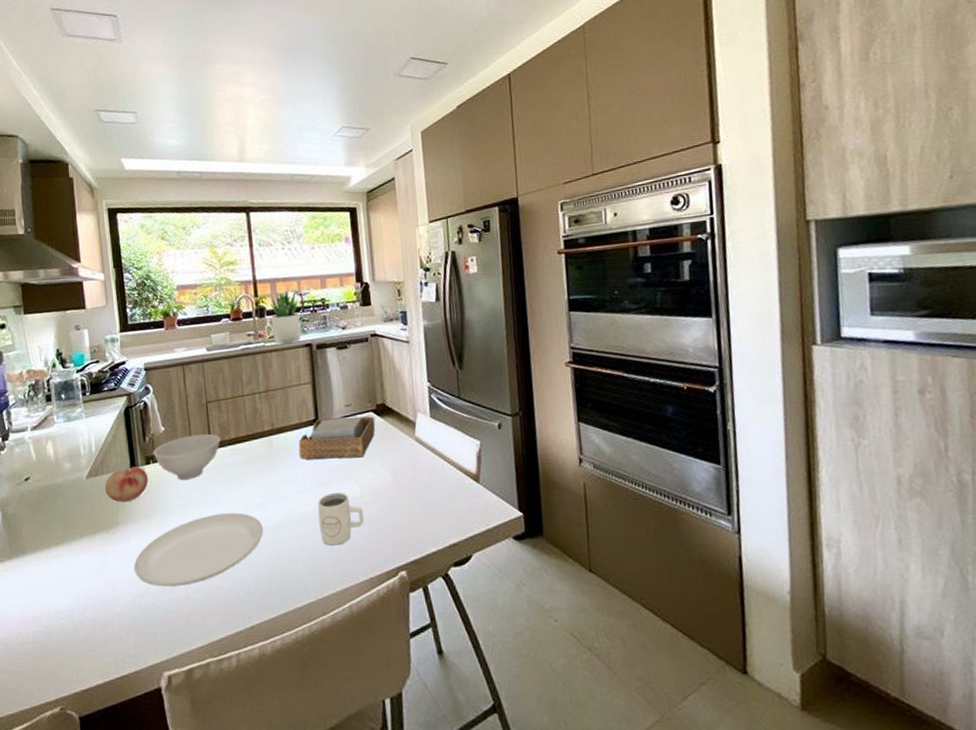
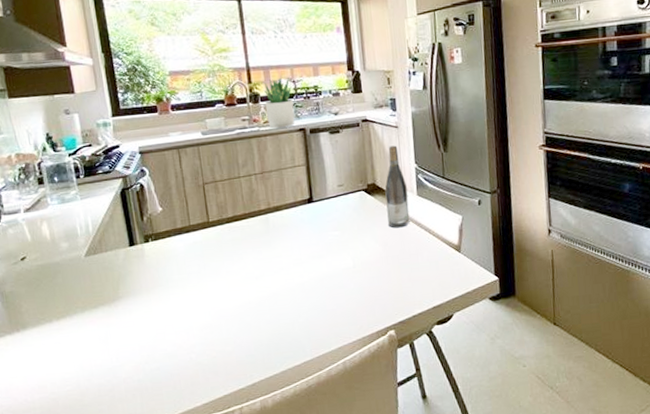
fruit: present [104,466,149,503] -> none [103,244,149,278]
plate: present [133,513,264,587] -> none [137,284,263,353]
bowl: present [153,433,220,480] -> none [151,213,218,256]
napkin holder: present [298,416,376,460] -> none [294,195,367,235]
mug: present [317,492,364,546] -> none [313,263,356,311]
wine bottle: none [395,362,423,454] -> present [385,145,410,228]

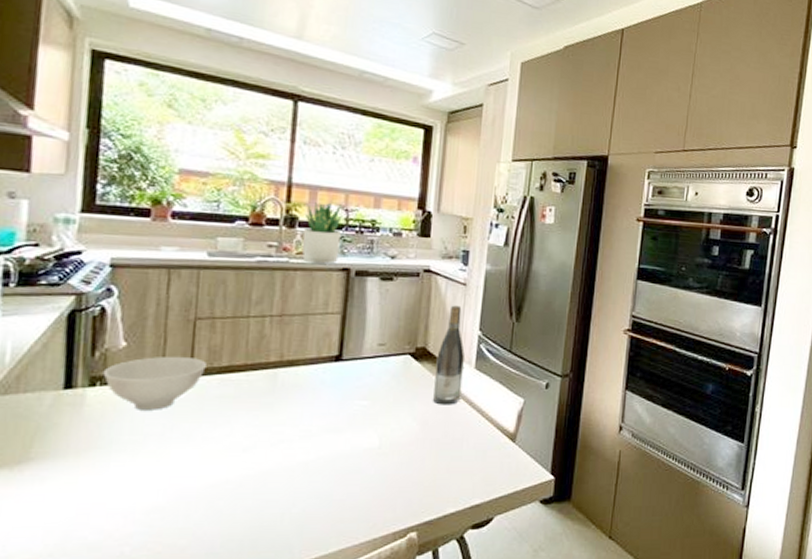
bowl: none [151,213,218,256] -> present [103,356,207,410]

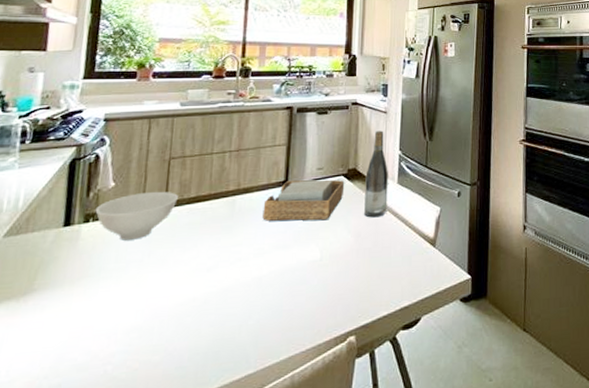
planter: present [302,201,343,264] -> none [254,53,286,105]
napkin holder: none [310,355,411,404] -> present [262,179,345,221]

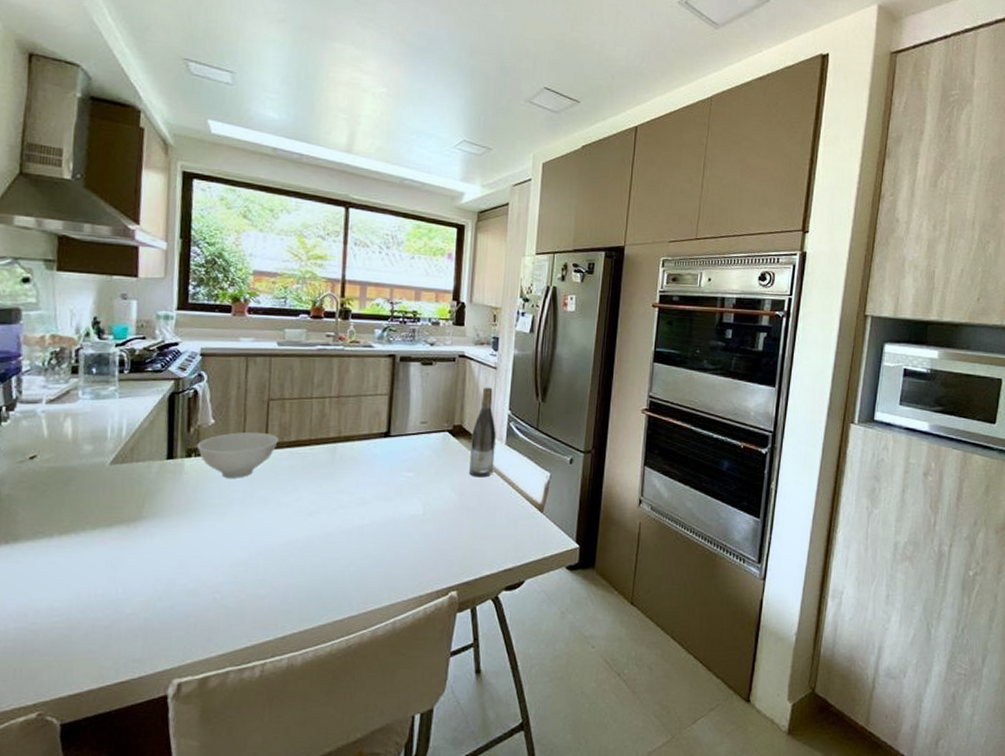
napkin holder: present [262,179,345,221] -> none [364,431,450,476]

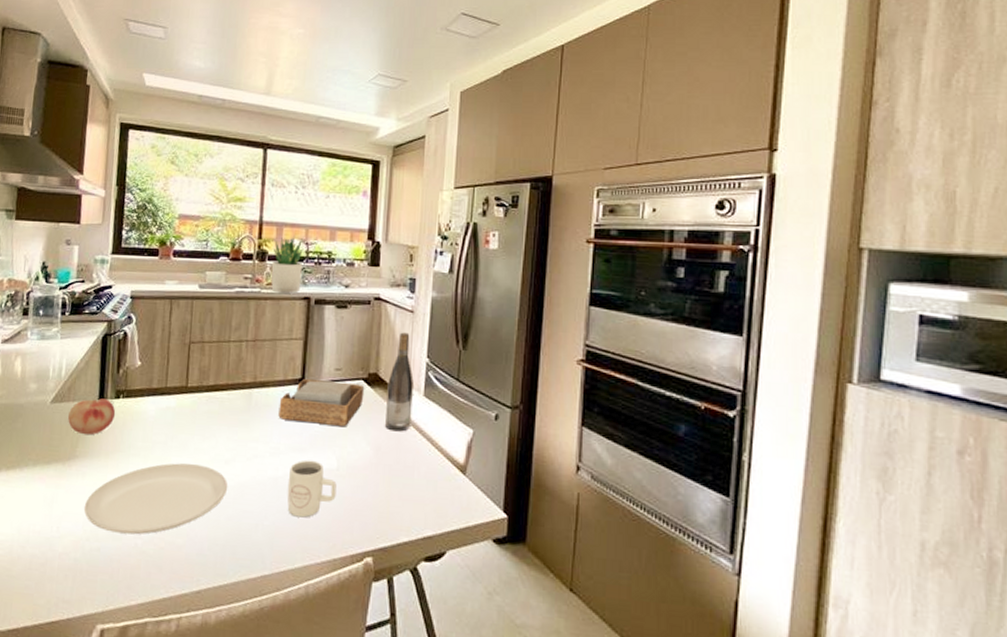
fruit: none [131,458,188,496] -> present [67,398,116,436]
plate: none [153,518,313,590] -> present [83,463,228,535]
bowl: present [196,431,278,478] -> none [124,374,198,422]
planter: none [355,295,389,351] -> present [271,235,304,294]
napkin holder: none [364,431,450,476] -> present [278,378,365,427]
mug: none [373,507,423,561] -> present [287,460,337,518]

